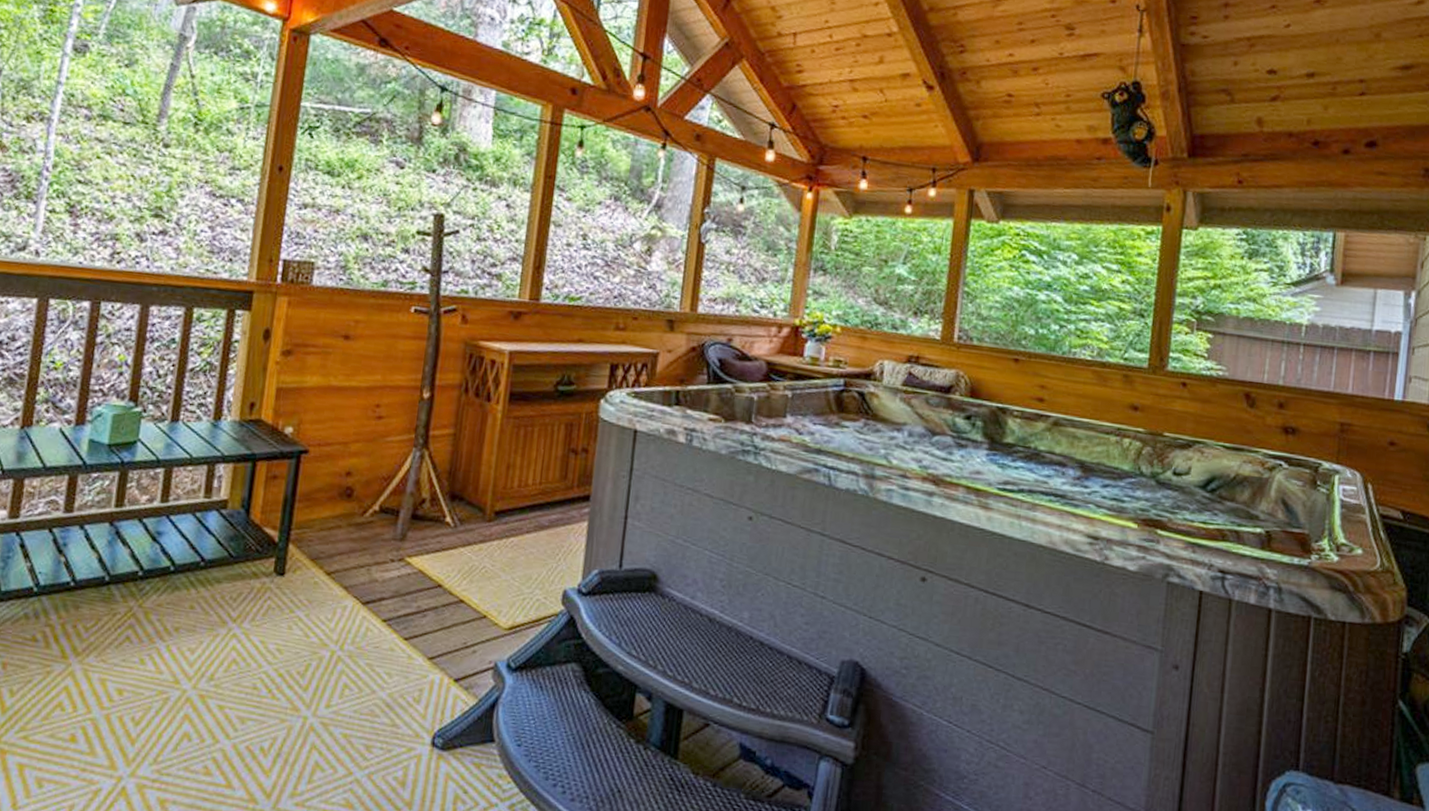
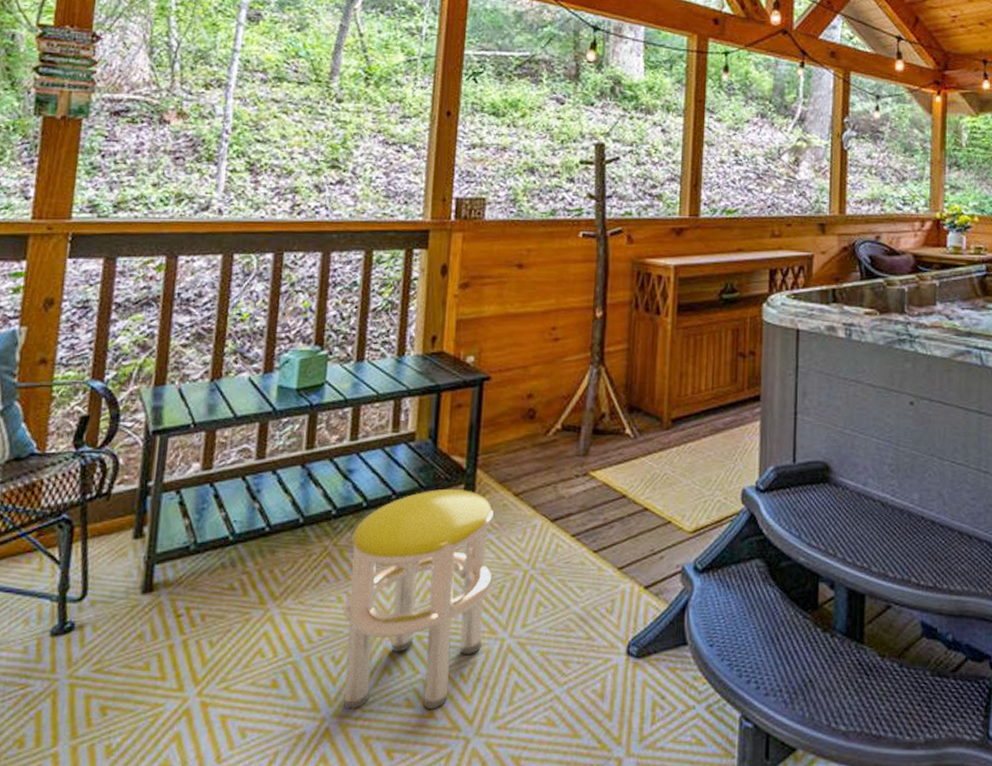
stool: none [142,560,305,781] -> present [342,488,495,710]

